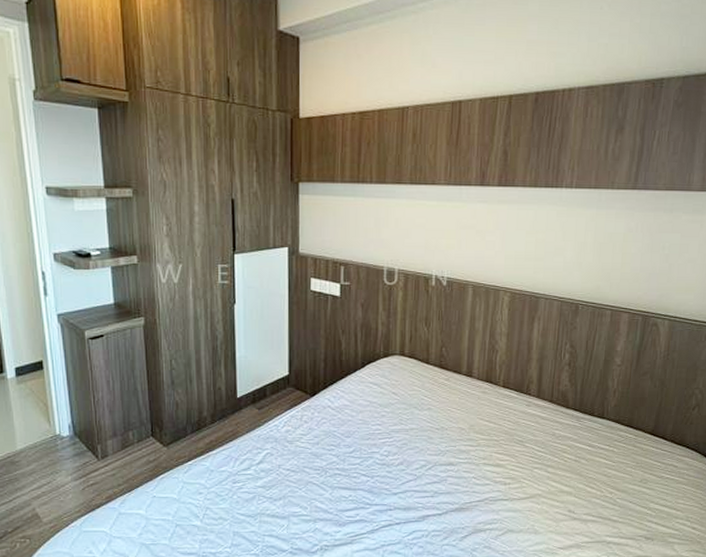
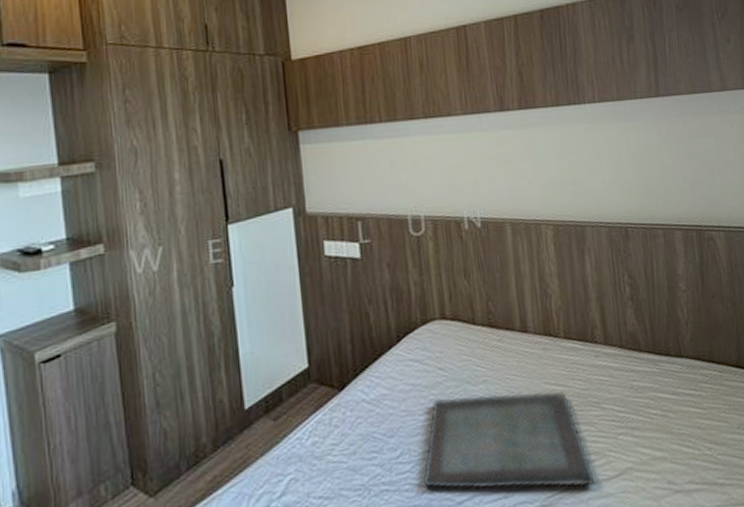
serving tray: none [368,416,508,502] -> present [422,390,595,490]

